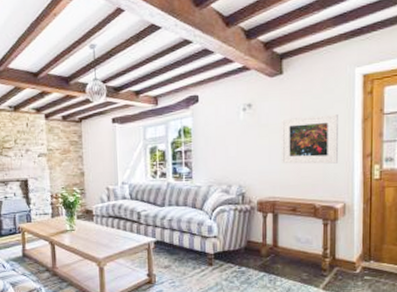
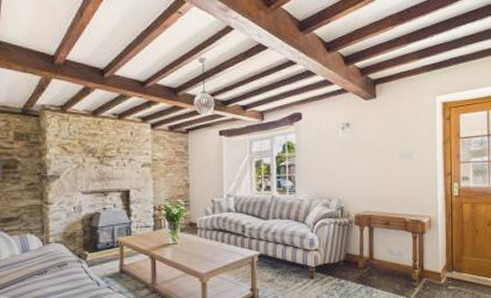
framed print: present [281,113,338,164] -> none [375,135,424,181]

